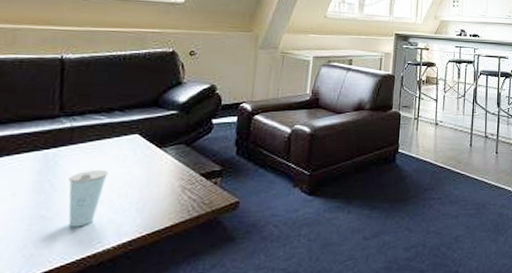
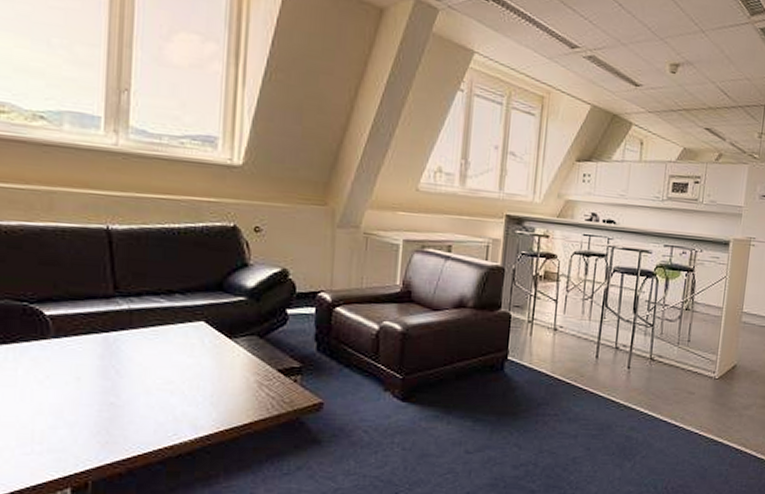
cup: present [68,169,108,228] -> none [134,357,176,417]

